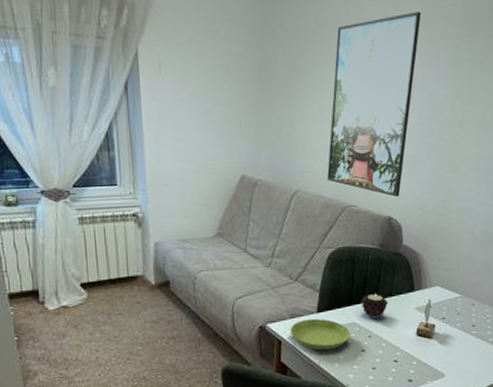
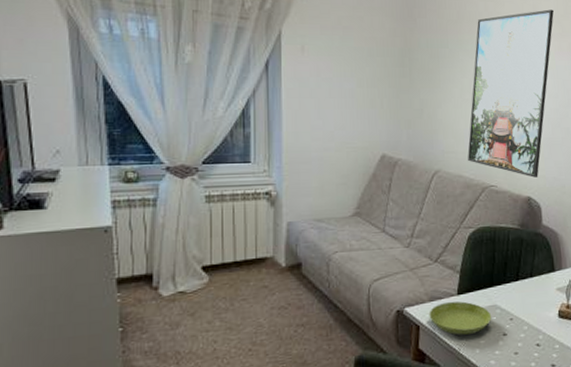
candle: present [361,293,388,319] -> none [503,273,529,300]

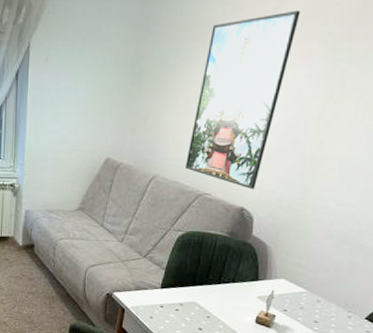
saucer: present [429,301,492,335] -> none [133,293,190,324]

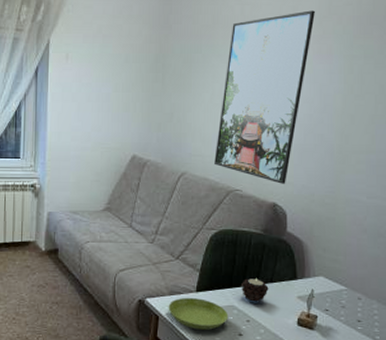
saucer: none [133,293,190,324] -> present [168,297,229,330]
candle: none [204,277,231,301] -> present [242,277,269,303]

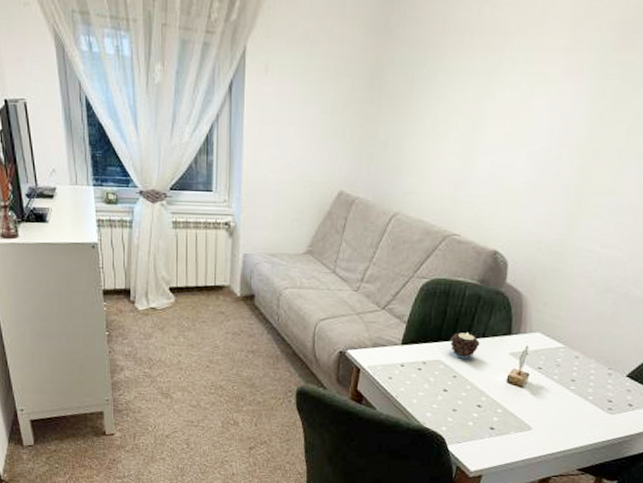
saucer: present [168,297,229,330] -> none [370,350,434,385]
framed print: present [214,10,315,184] -> none [432,13,569,229]

